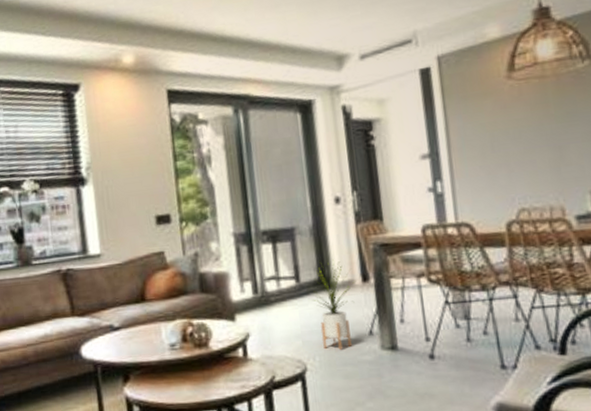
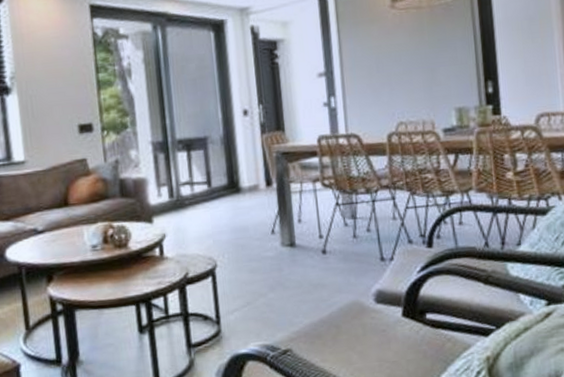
house plant: present [312,259,356,350] -> none [222,166,261,247]

